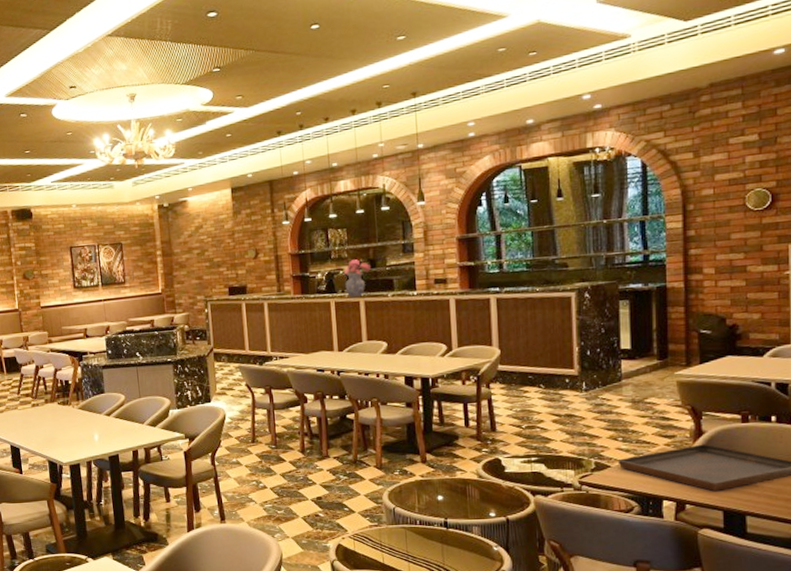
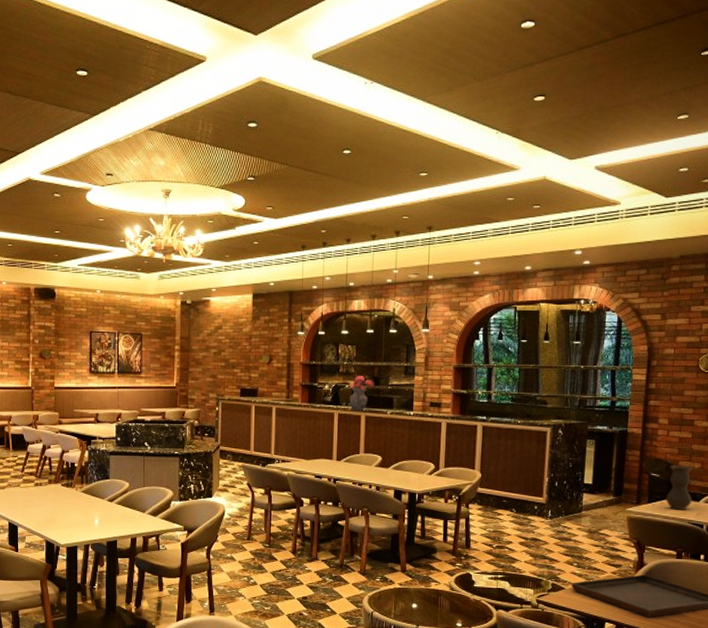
vase: none [721,318,754,369] -> present [665,465,693,510]

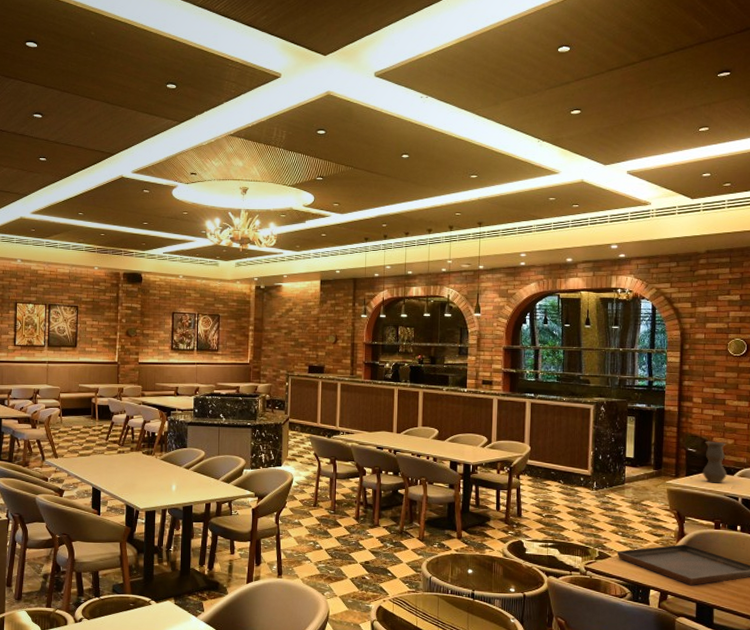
flower arrangement: present [349,376,374,412] -> none [407,355,431,388]

